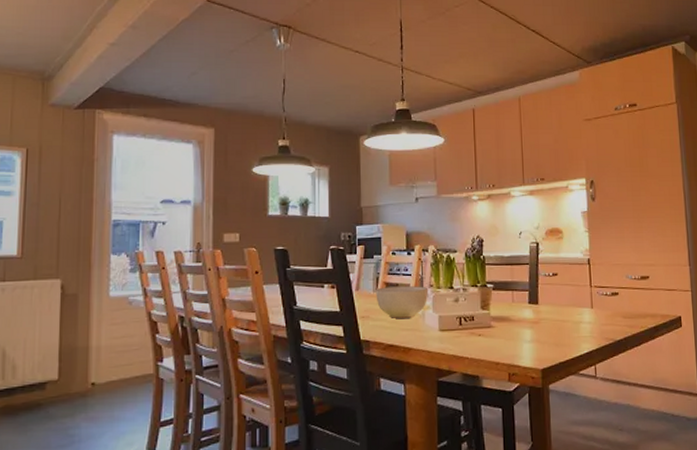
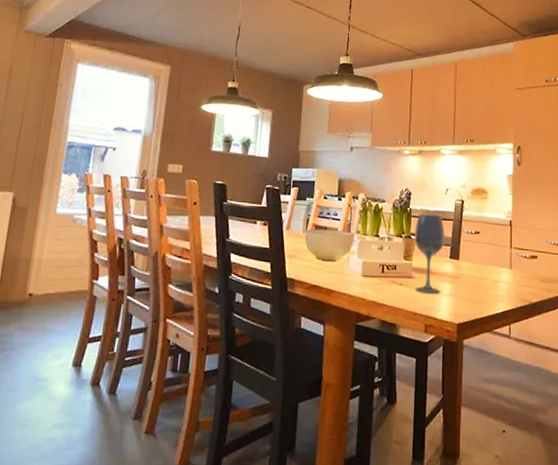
wineglass: none [490,260,523,343] -> present [414,214,445,295]

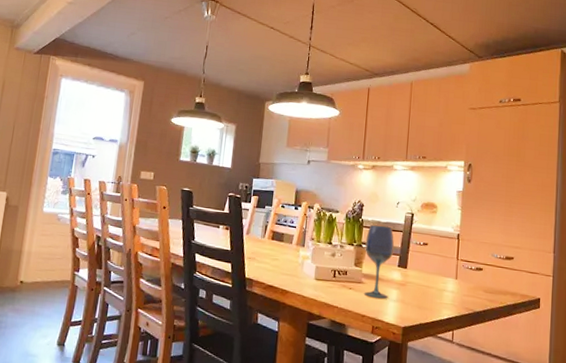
bowl: present [304,229,355,261] -> none [263,234,310,265]

